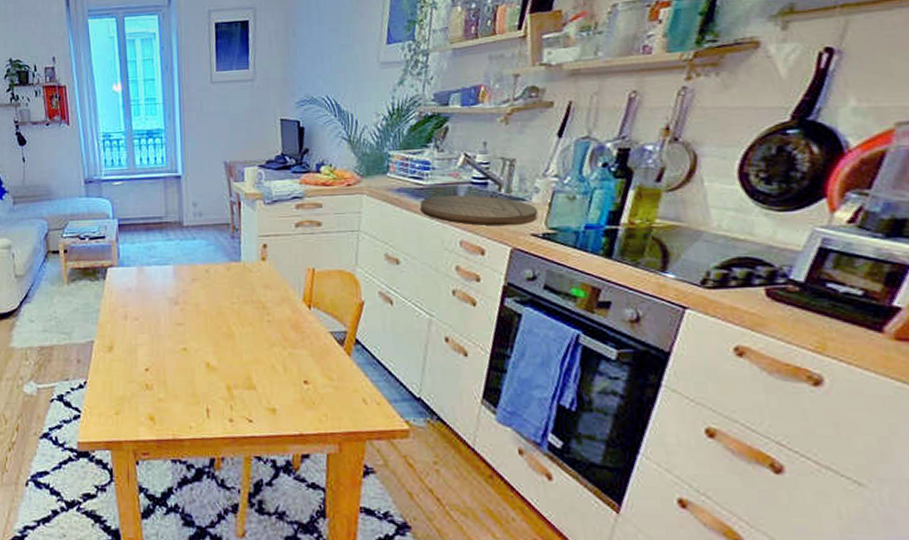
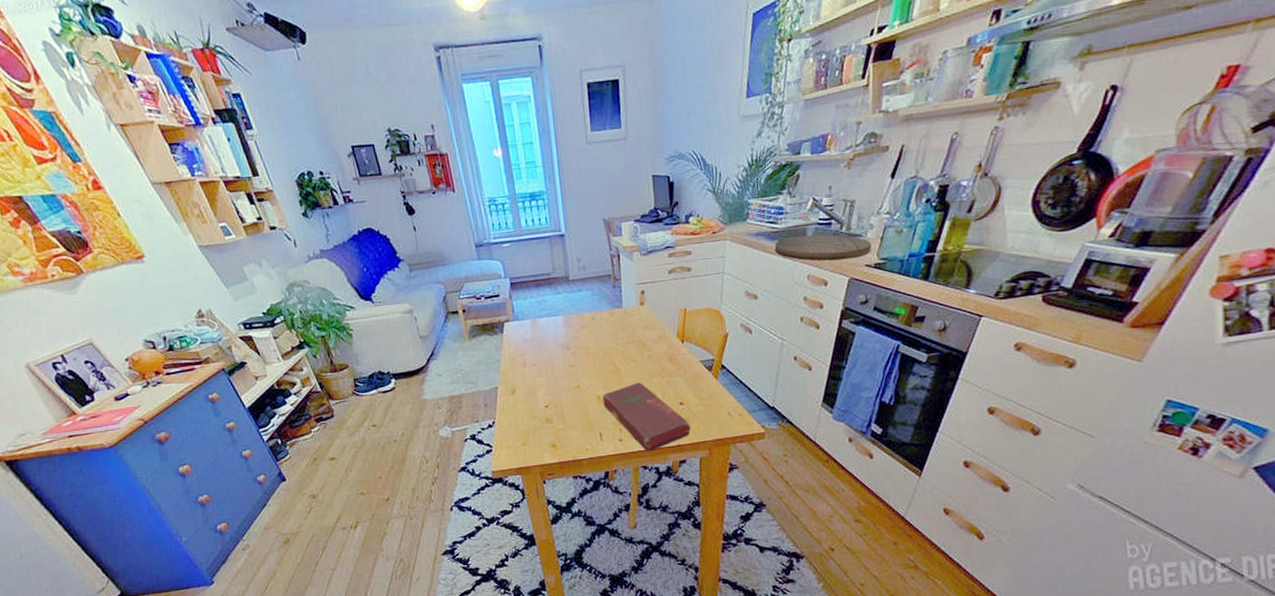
book: none [212,351,317,439] -> present [602,382,691,452]

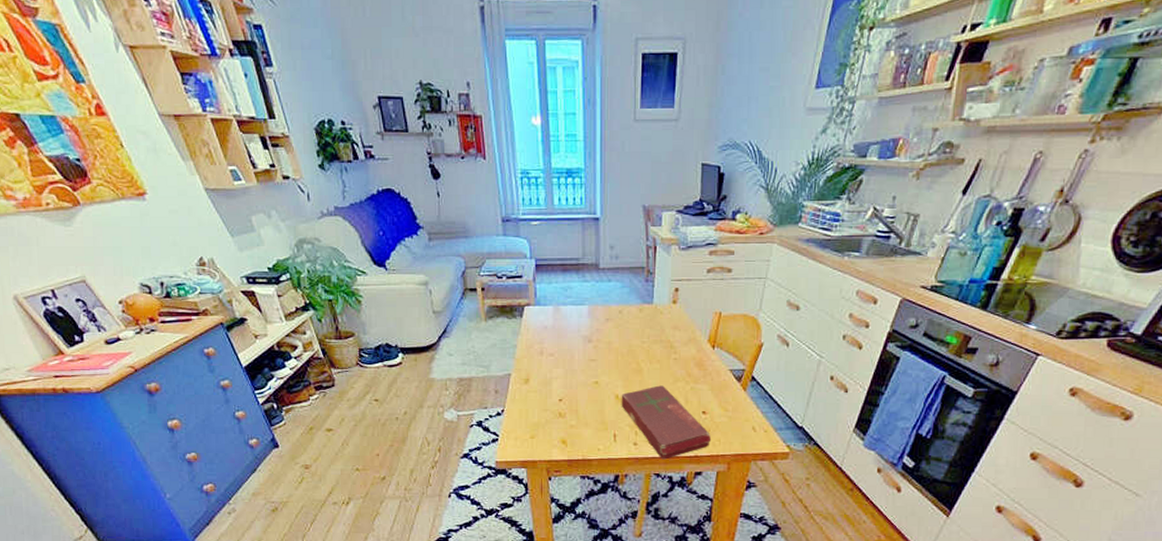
cutting board: present [774,234,871,261] -> none [825,247,930,278]

